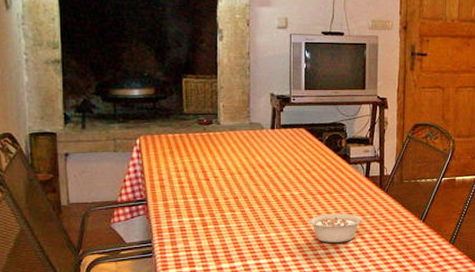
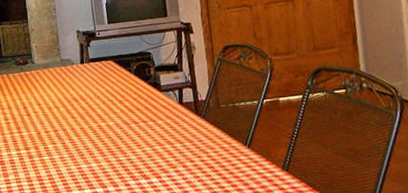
legume: present [309,213,372,243] -> none [127,141,192,172]

